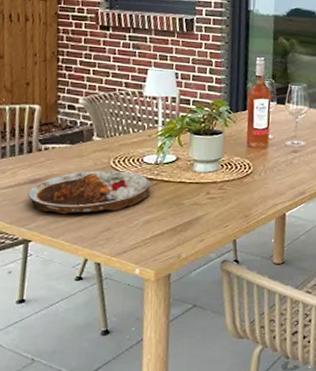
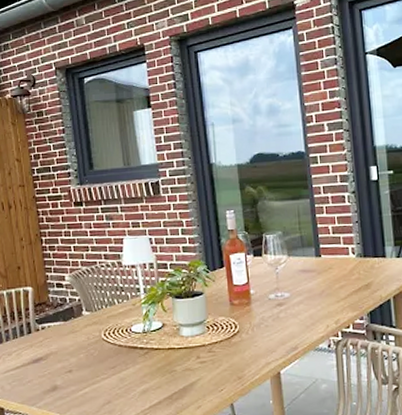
plate: present [28,170,151,215] -> none [33,343,143,391]

